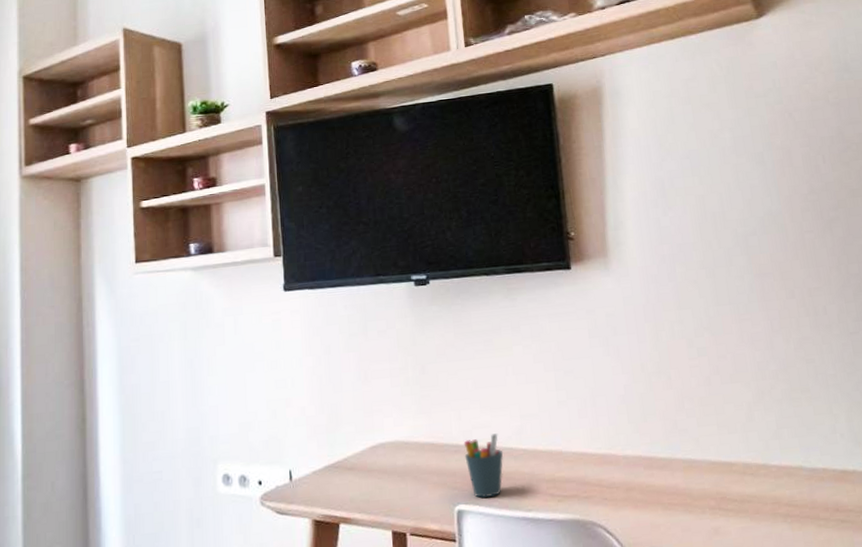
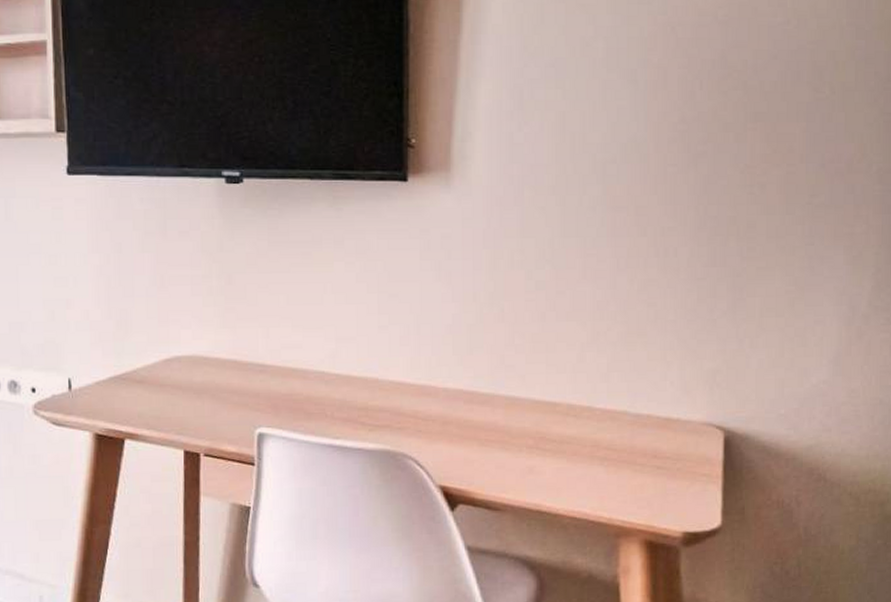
pen holder: present [463,433,504,499] -> none [270,355,314,423]

